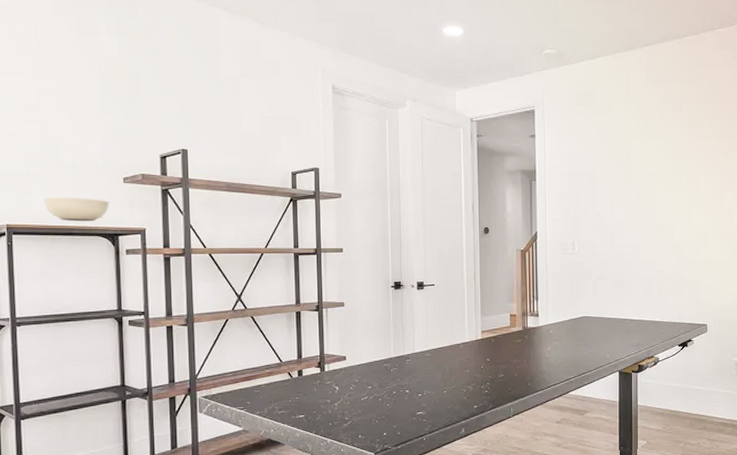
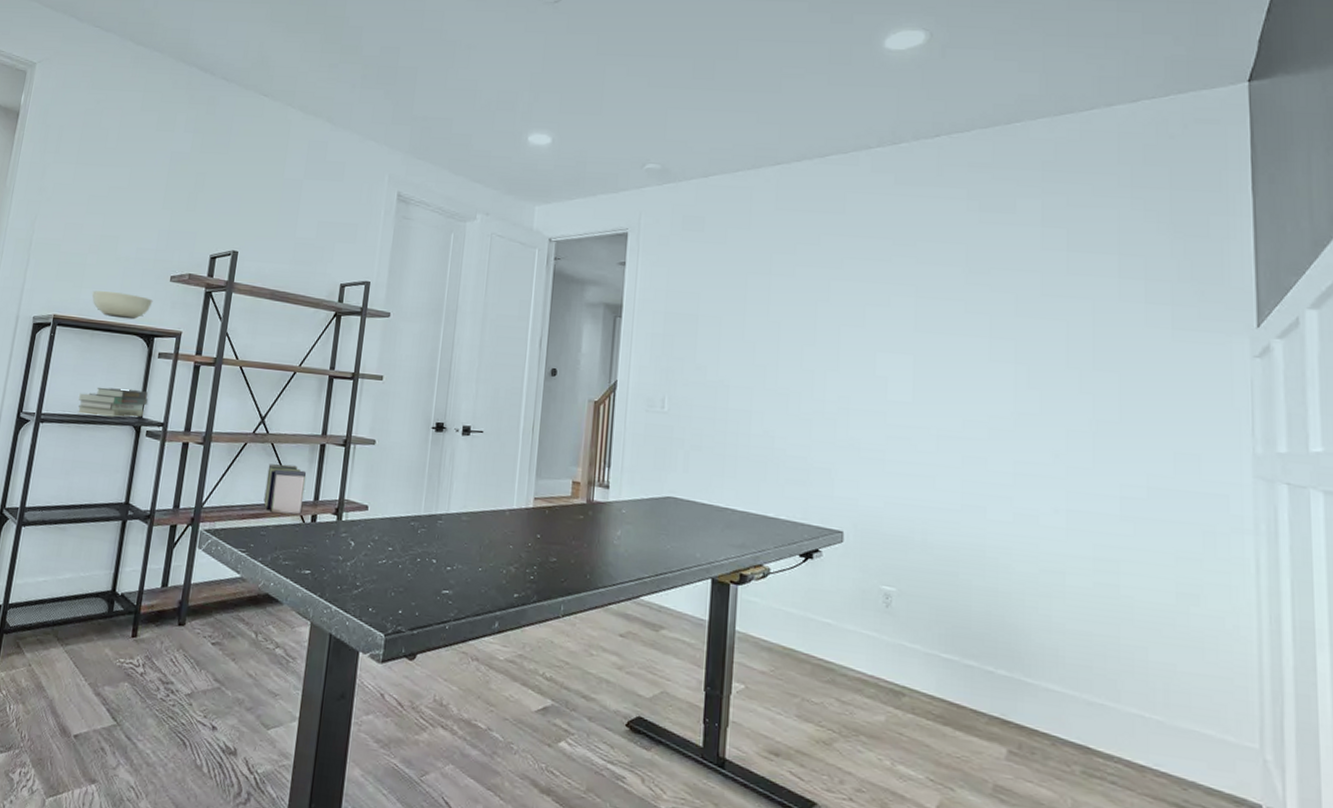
books: none [52,286,124,313] -> present [78,387,148,418]
books: none [252,332,289,374] -> present [264,464,306,515]

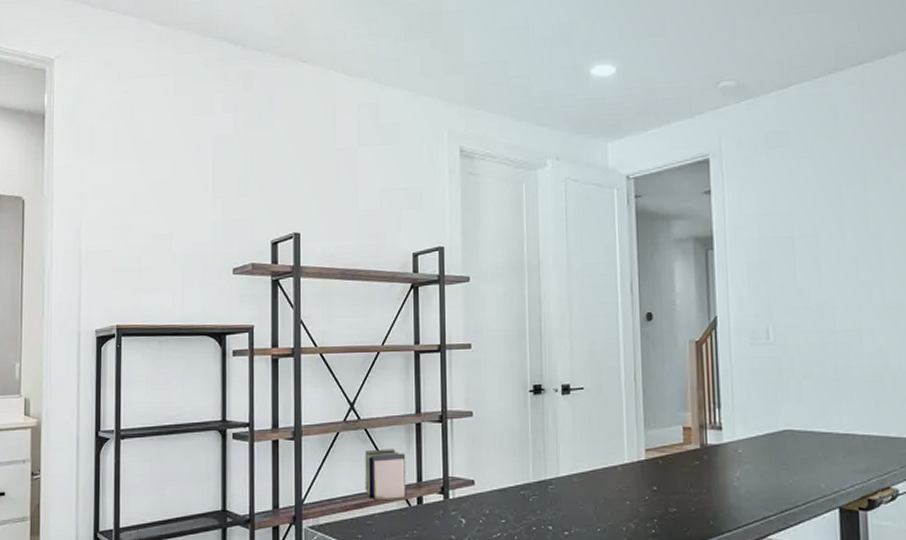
books: present [78,387,148,418] -> none [157,393,229,425]
bowl: present [91,290,153,320] -> none [153,293,219,320]

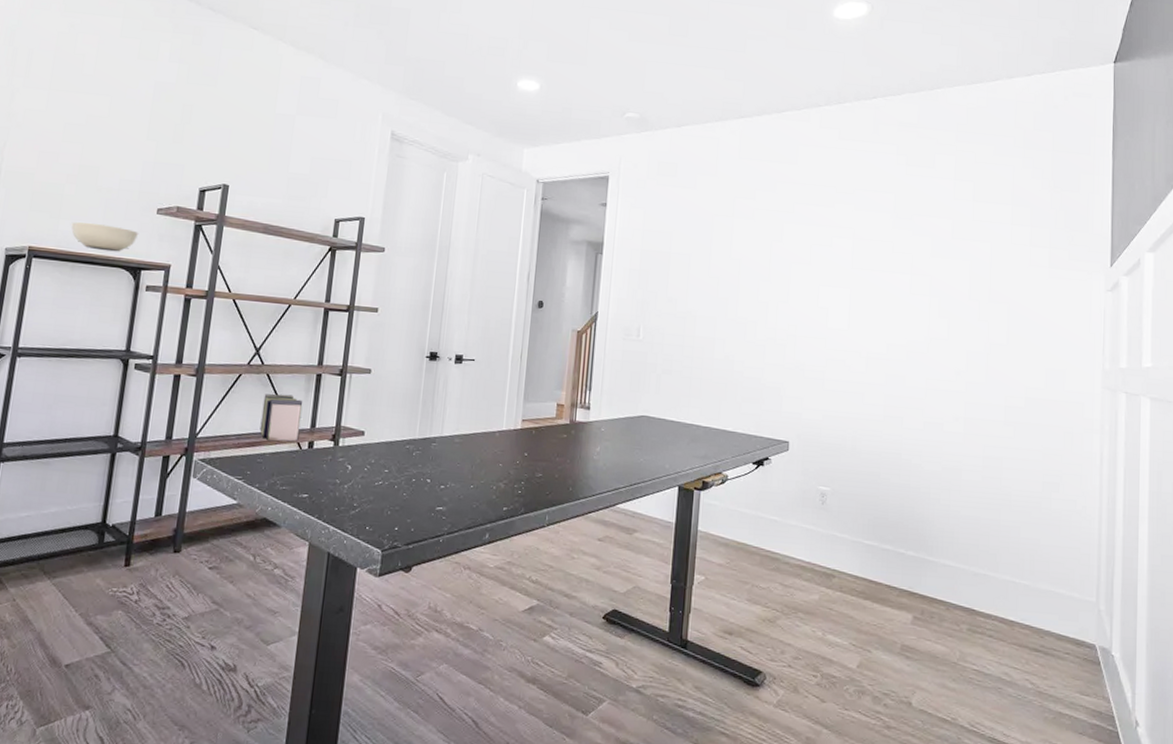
bowl: none [153,293,219,320] -> present [71,222,139,252]

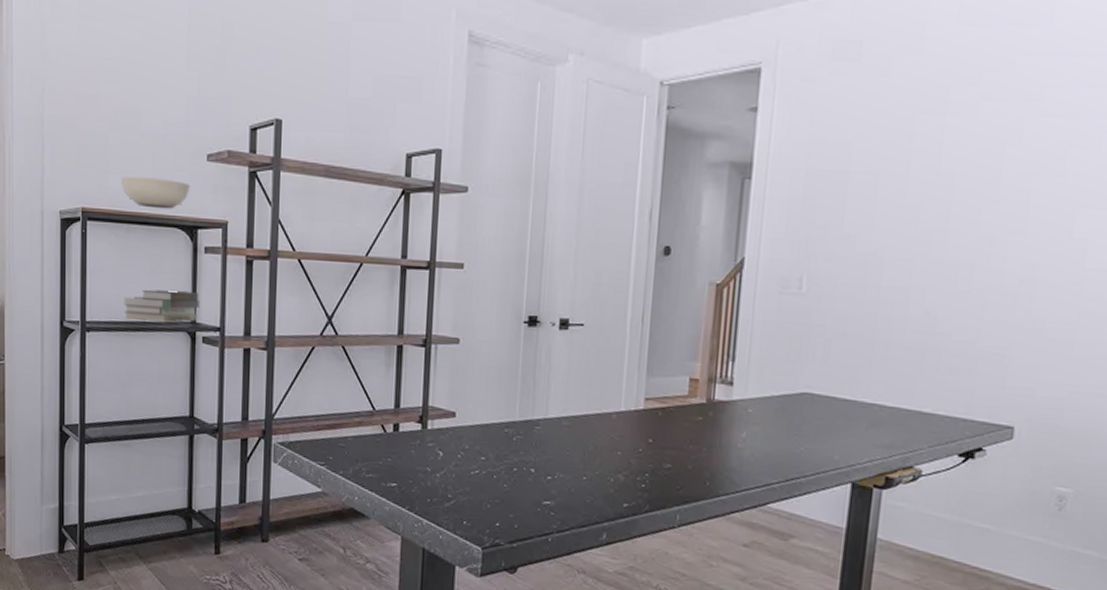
books: none [59,320,136,351] -> present [124,289,199,323]
books: present [260,394,303,443] -> none [339,369,384,425]

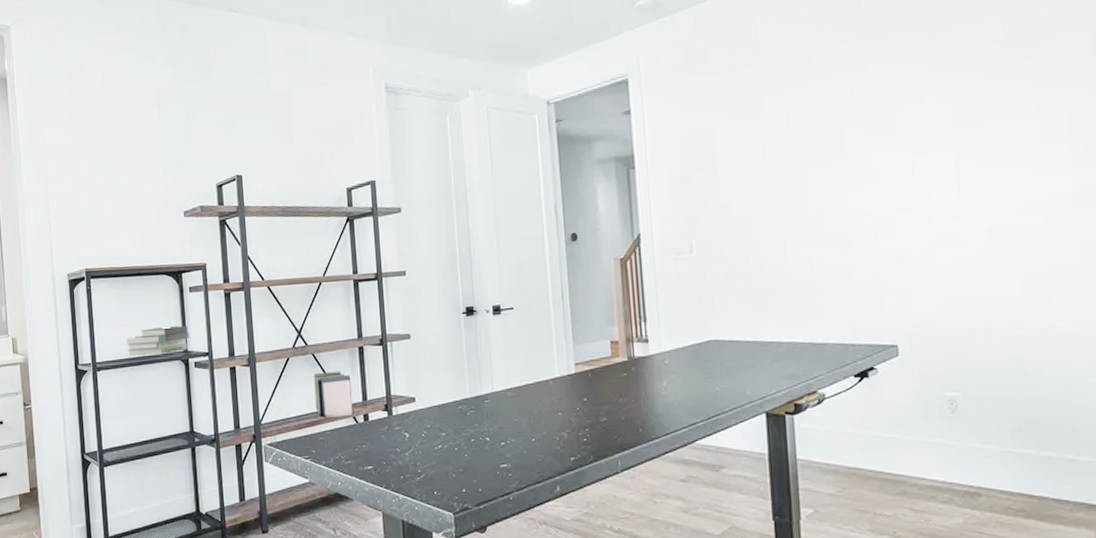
bowl: present [120,176,191,209] -> none [115,236,173,262]
books: none [339,369,384,425] -> present [314,371,354,419]

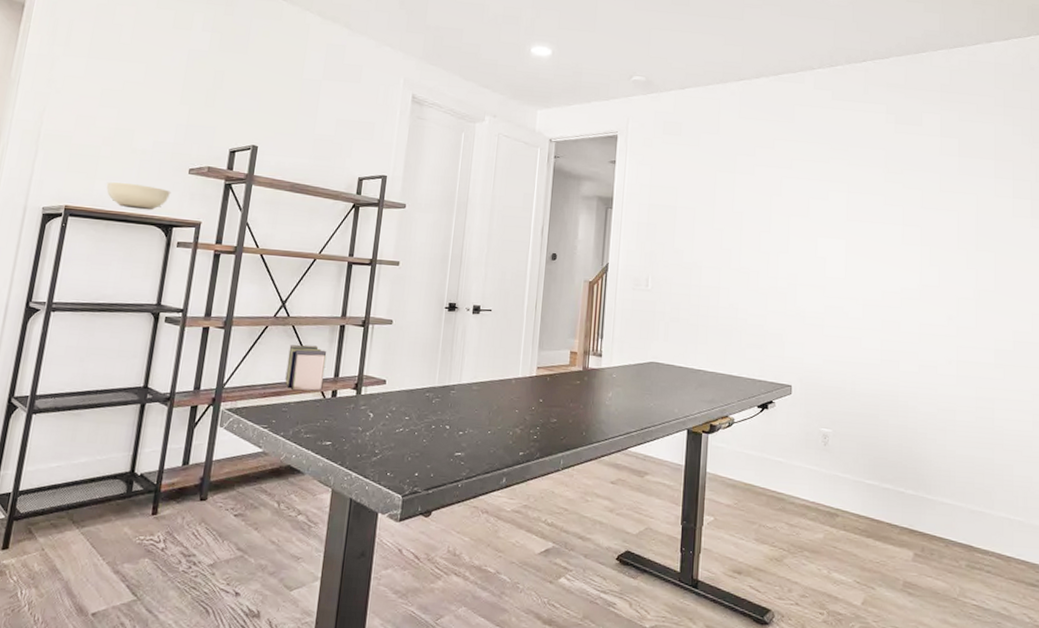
bowl: none [115,236,173,262] -> present [106,182,171,211]
books: present [126,326,189,357] -> none [92,276,166,305]

